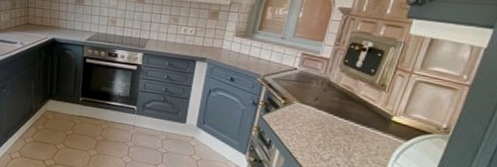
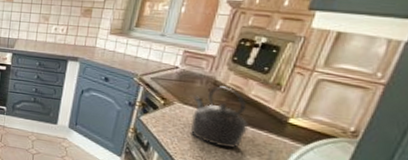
kettle: none [308,86,358,145] -> present [191,86,248,148]

